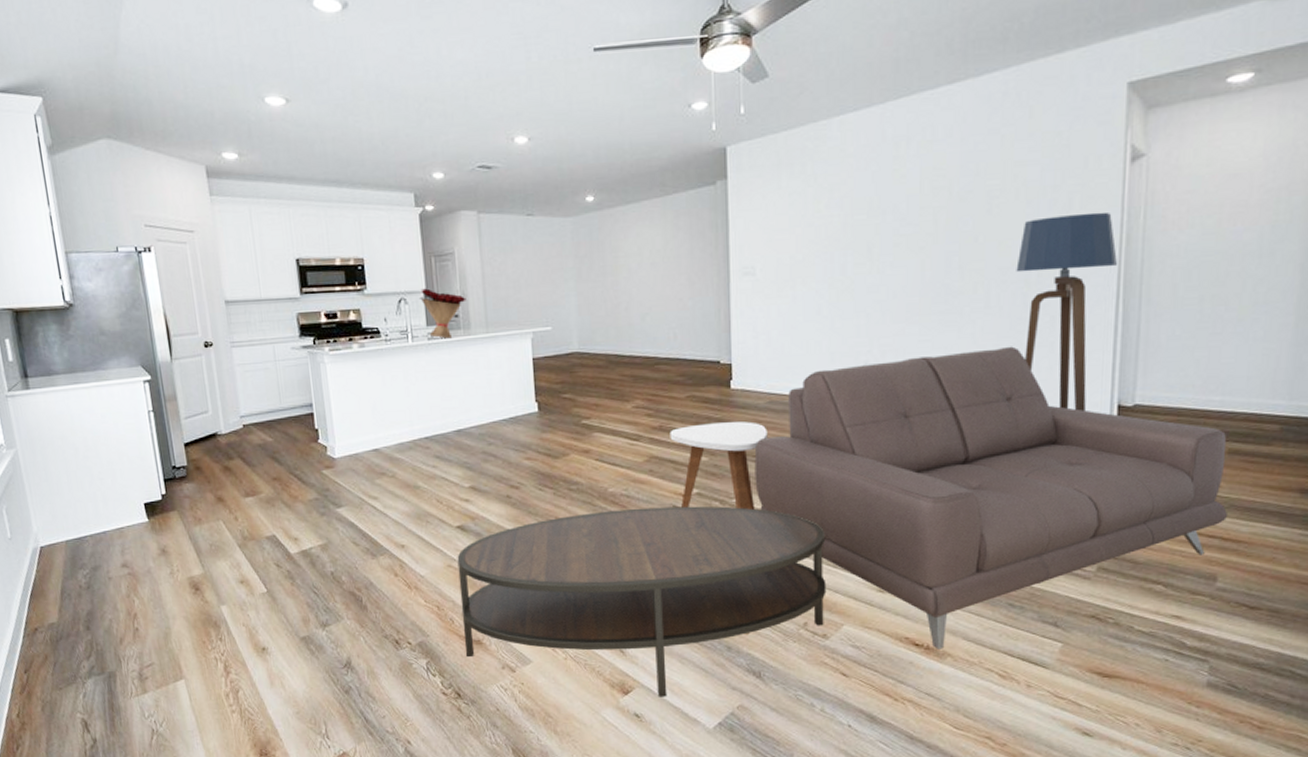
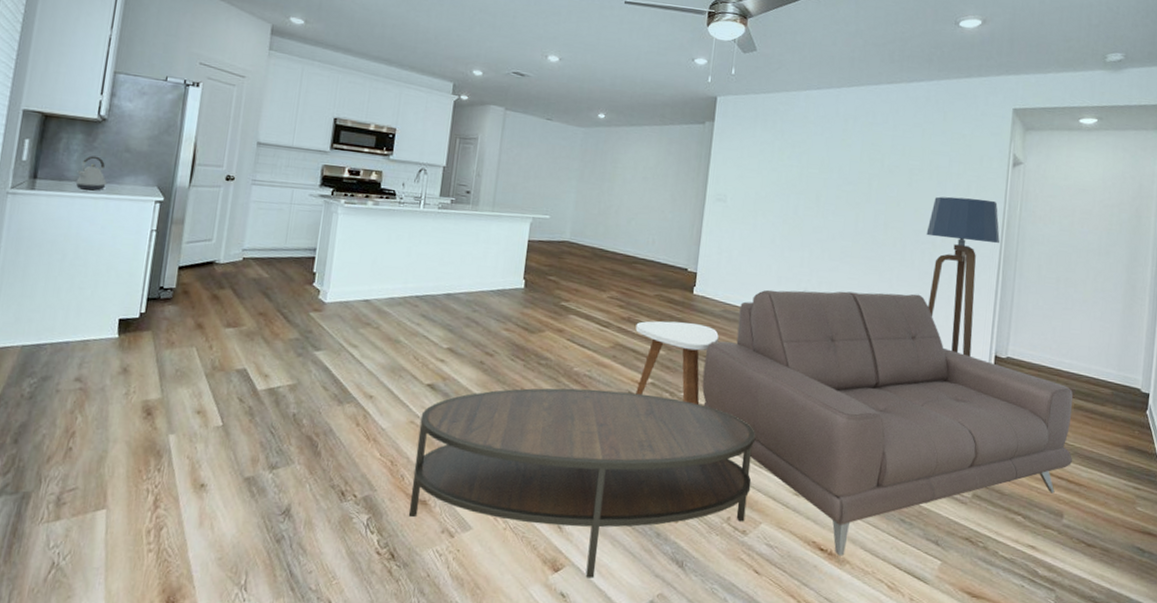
kettle: none [62,344,93,381] -> present [75,155,107,191]
flower bouquet: present [420,288,467,339] -> none [439,163,480,211]

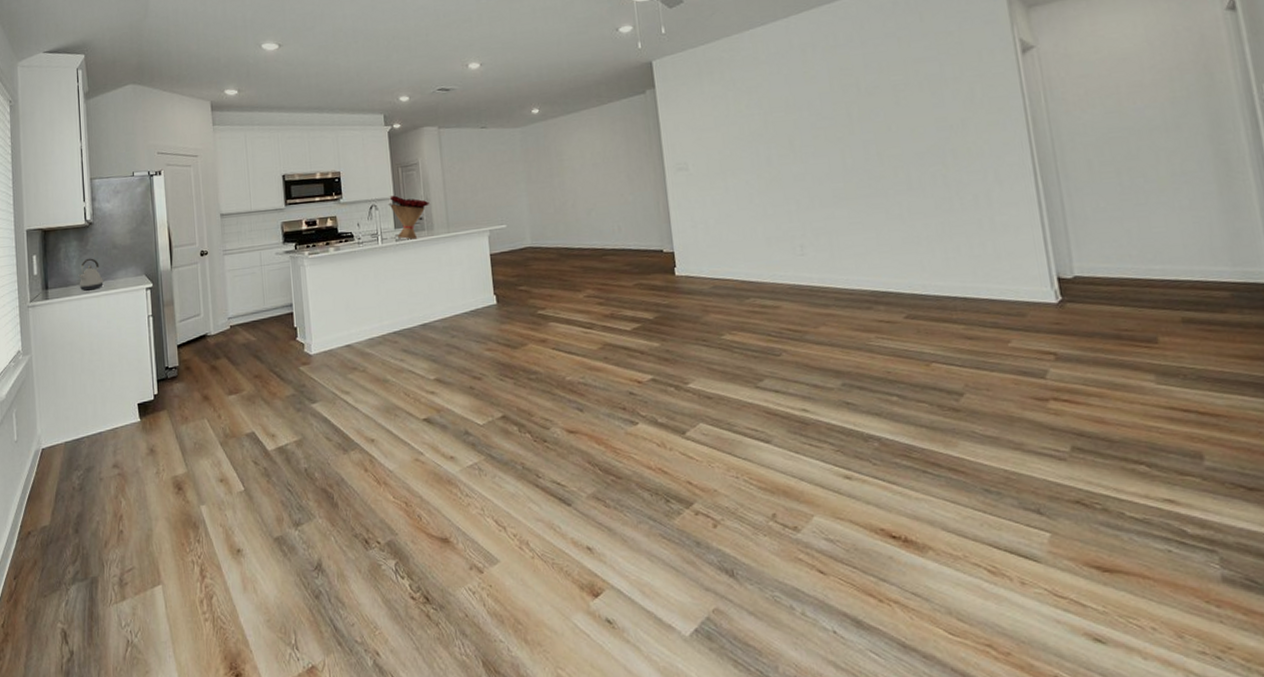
coffee table: present [409,388,756,578] -> none [424,392,793,600]
flower bouquet: none [439,163,480,211] -> present [389,195,430,240]
side table: present [635,320,719,405] -> none [621,306,715,395]
sofa: present [702,289,1074,556] -> none [703,224,1198,542]
floor lamp: present [926,196,1000,357] -> none [931,98,1028,285]

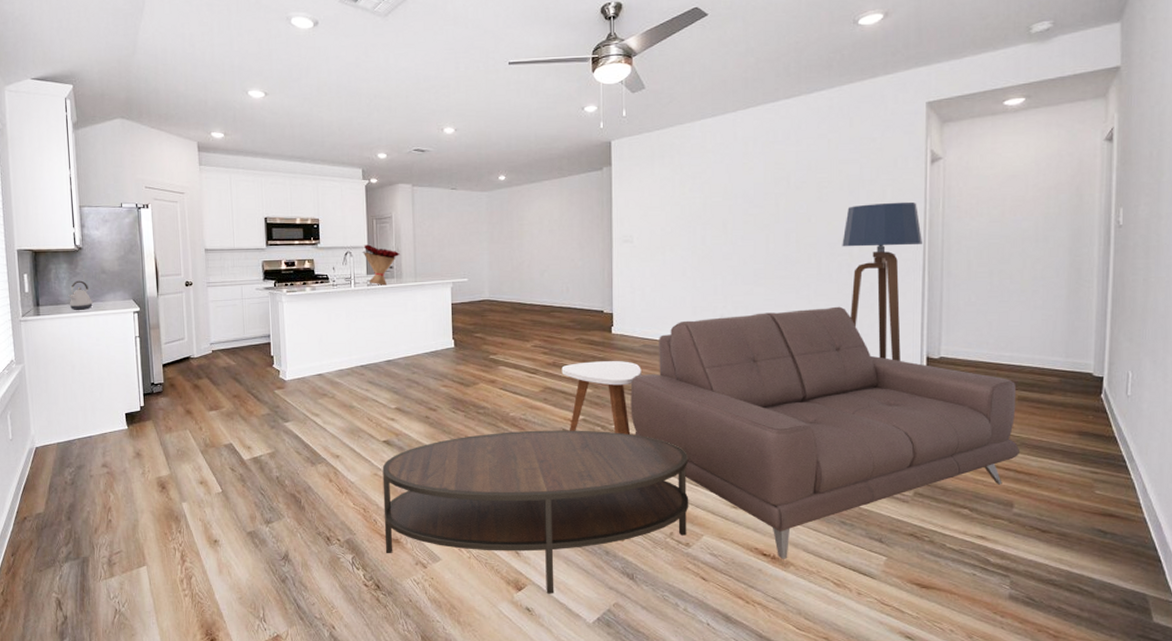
coffee table: none [424,392,793,600] -> present [382,430,689,594]
side table: none [621,306,715,395] -> present [561,361,641,434]
sofa: none [703,224,1198,542] -> present [630,306,1019,559]
floor lamp: none [931,98,1028,285] -> present [842,201,922,361]

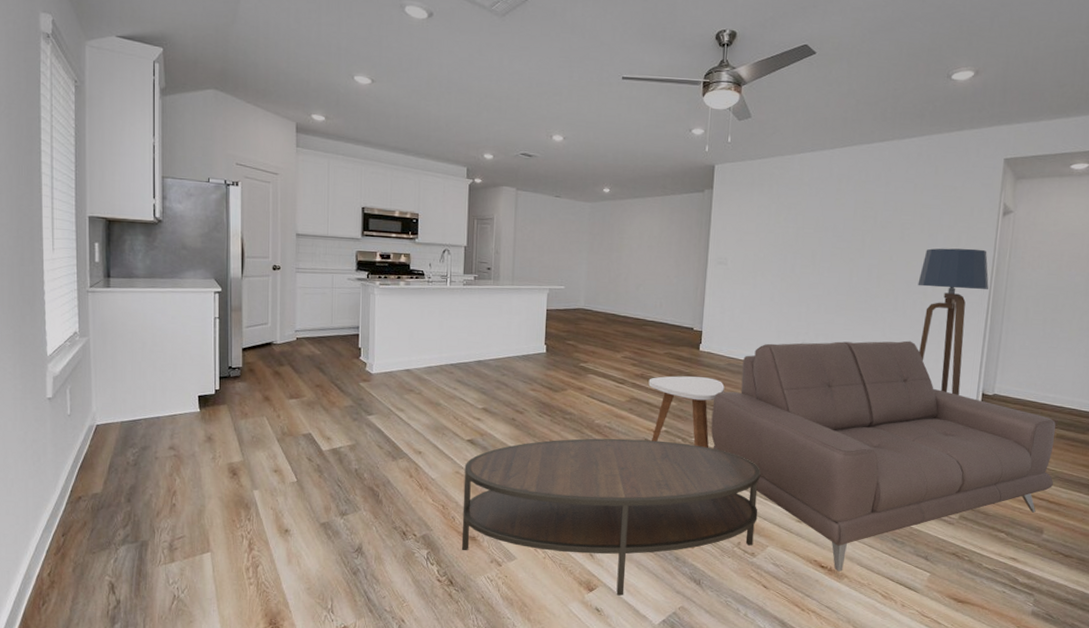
kettle: present [68,280,93,310] -> none [144,254,170,286]
flower bouquet: present [362,244,400,286] -> none [461,244,499,286]

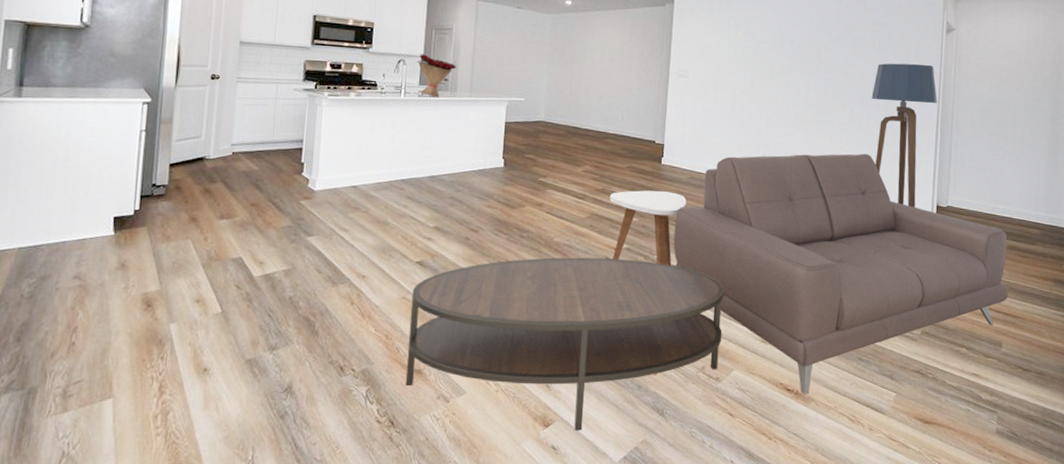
flower bouquet: none [461,244,499,286] -> present [417,54,457,98]

